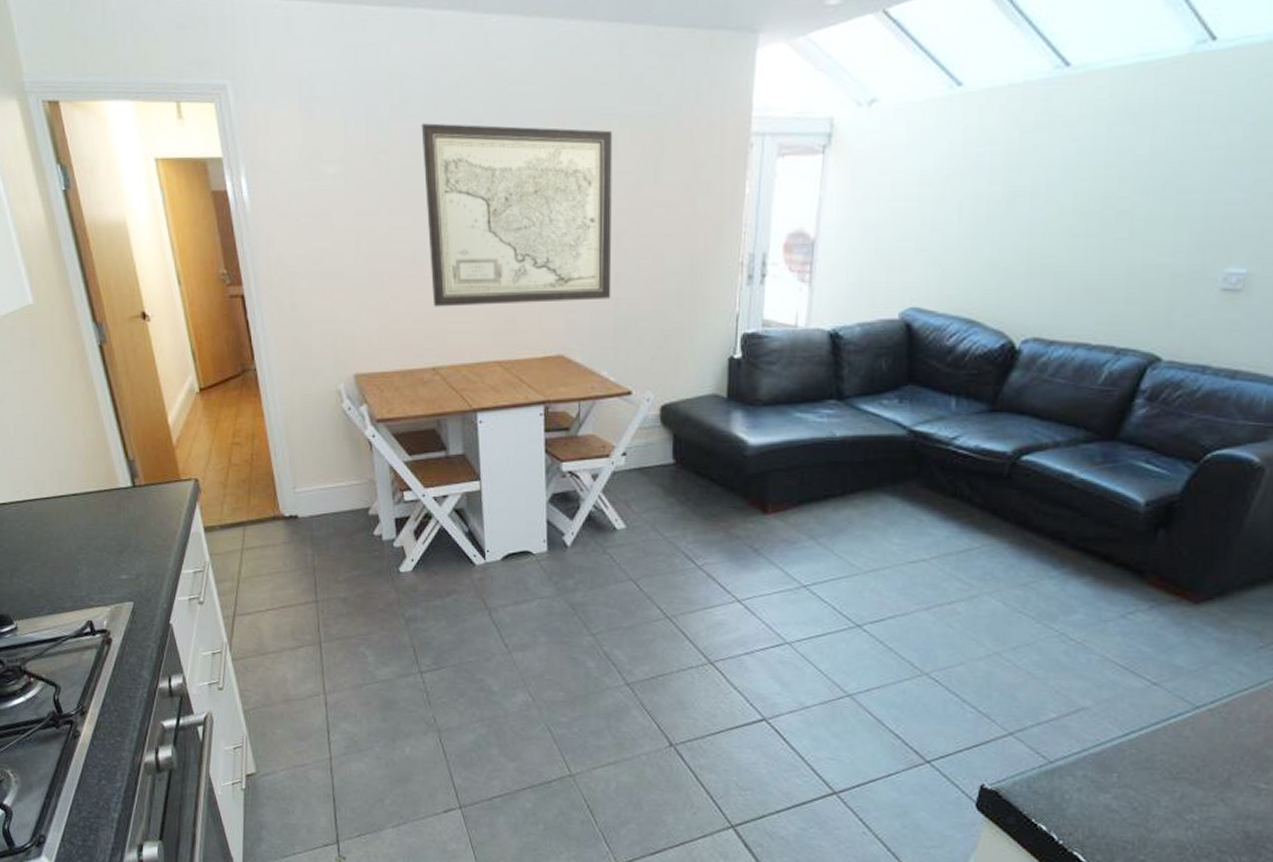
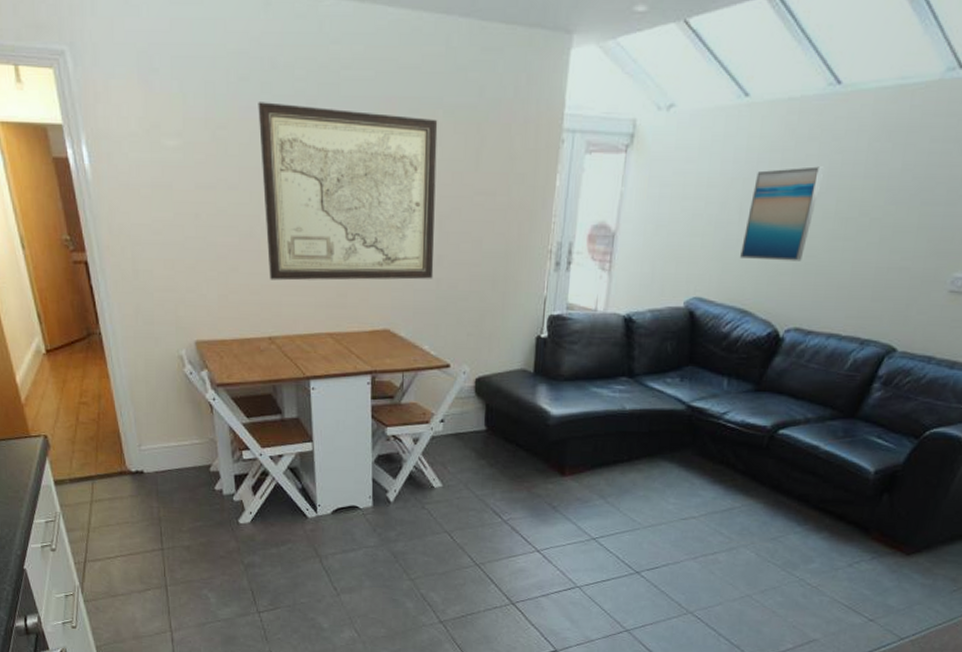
wall art: none [963,157,1056,263] -> present [740,166,824,261]

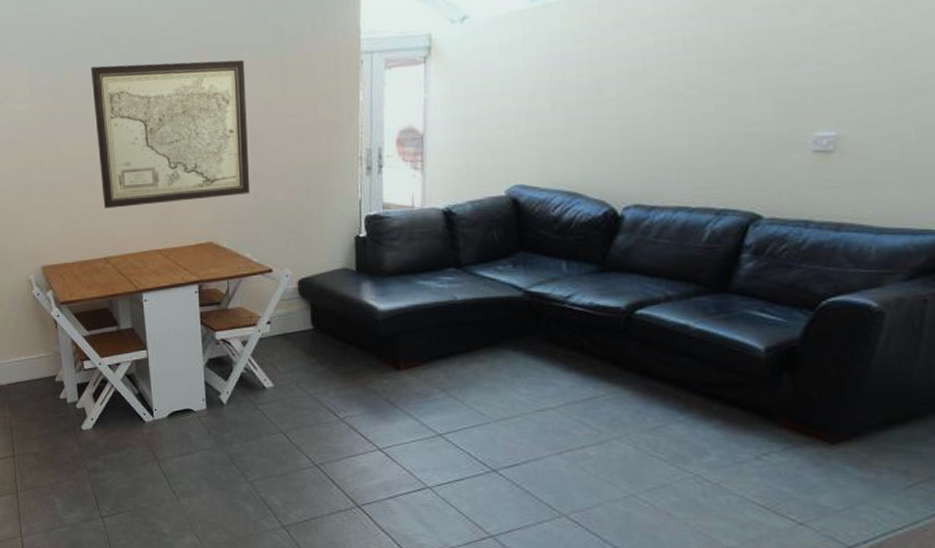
wall art: present [740,166,824,261] -> none [559,49,637,144]

